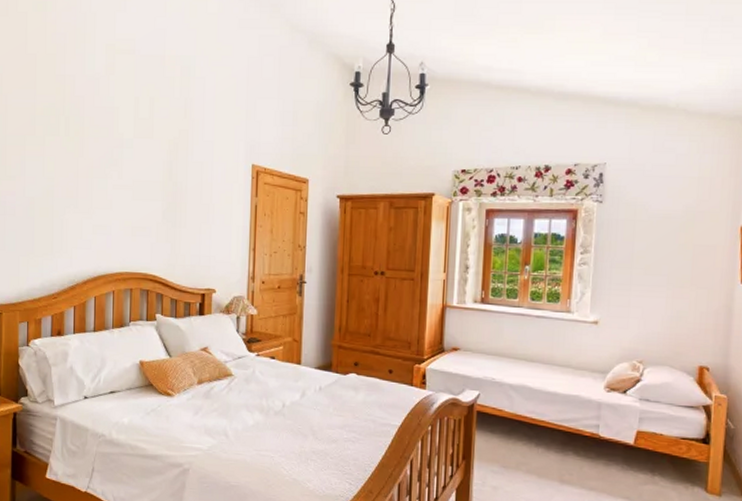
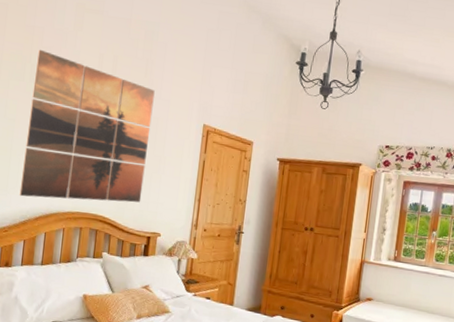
wall art: none [65,99,196,260] -> present [19,49,155,203]

